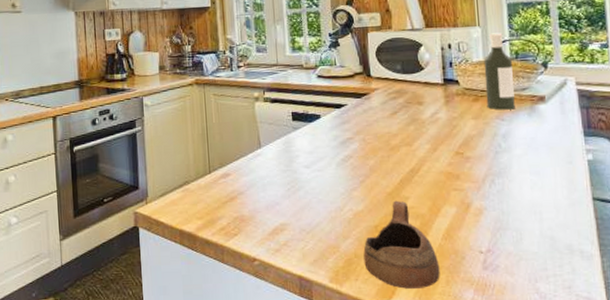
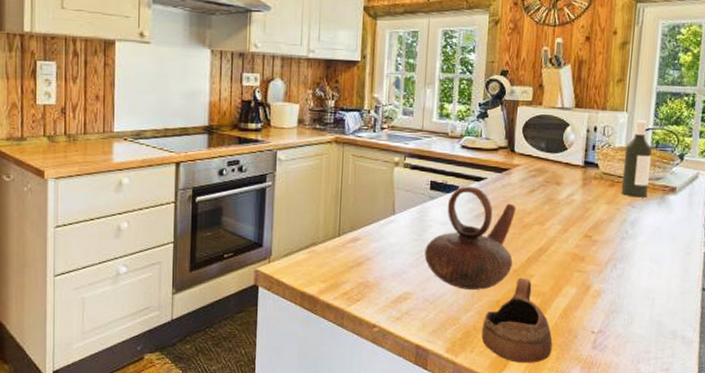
teapot: none [295,114,385,217] -> present [424,186,517,290]

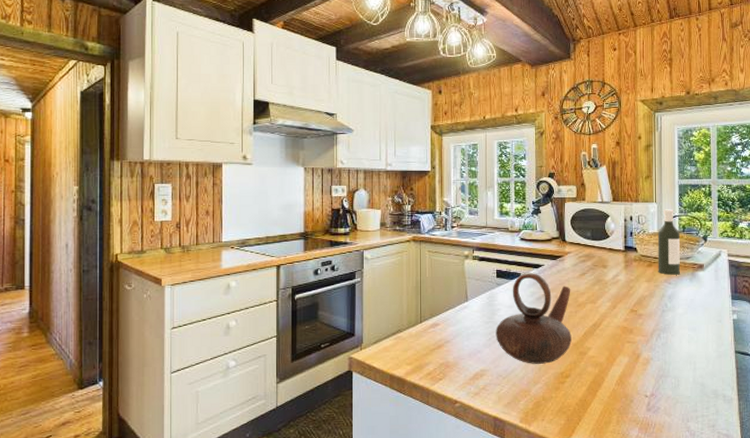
cup: present [481,277,553,363] -> none [550,350,612,428]

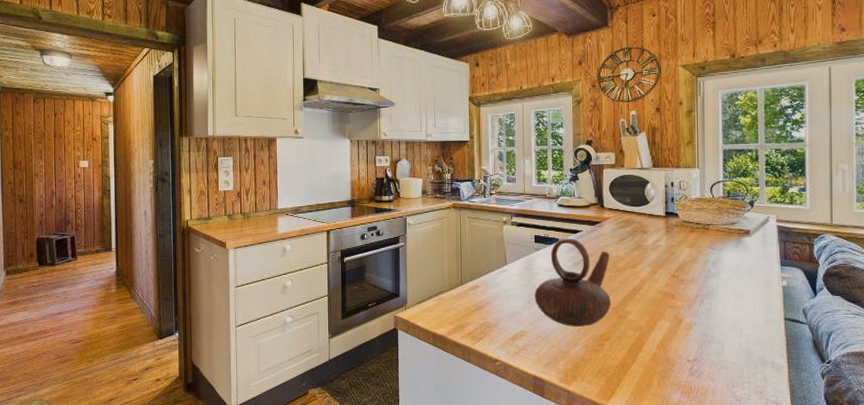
bottle: present [657,209,680,275] -> none [700,174,724,241]

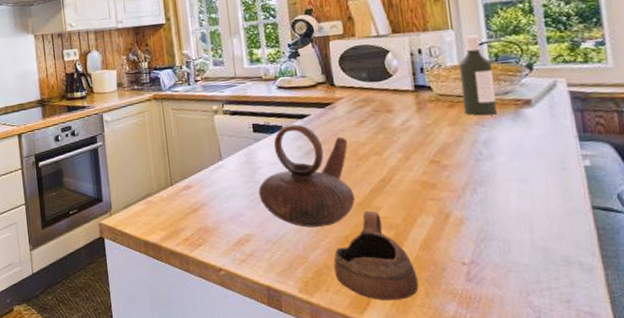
cup: none [589,314,653,390] -> present [334,210,419,300]
bottle: none [700,174,724,241] -> present [458,35,497,116]

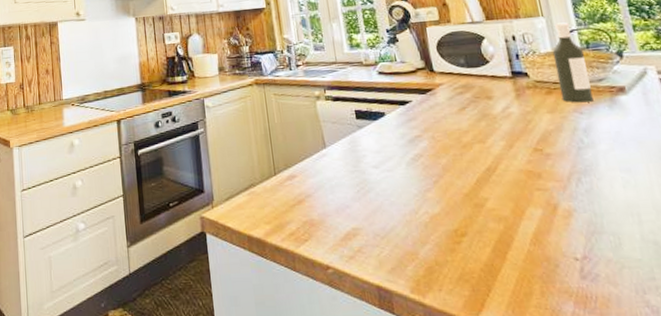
teapot: present [258,124,355,227] -> none [364,111,462,220]
cup: present [334,210,419,300] -> none [444,202,534,301]

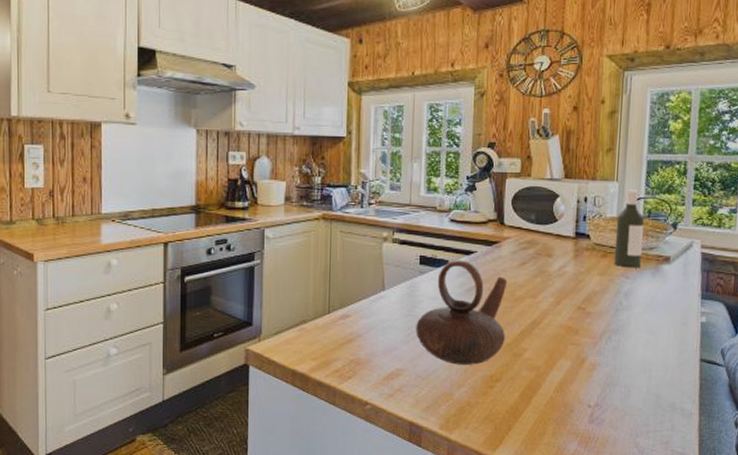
teapot: none [364,111,462,220] -> present [416,260,508,365]

